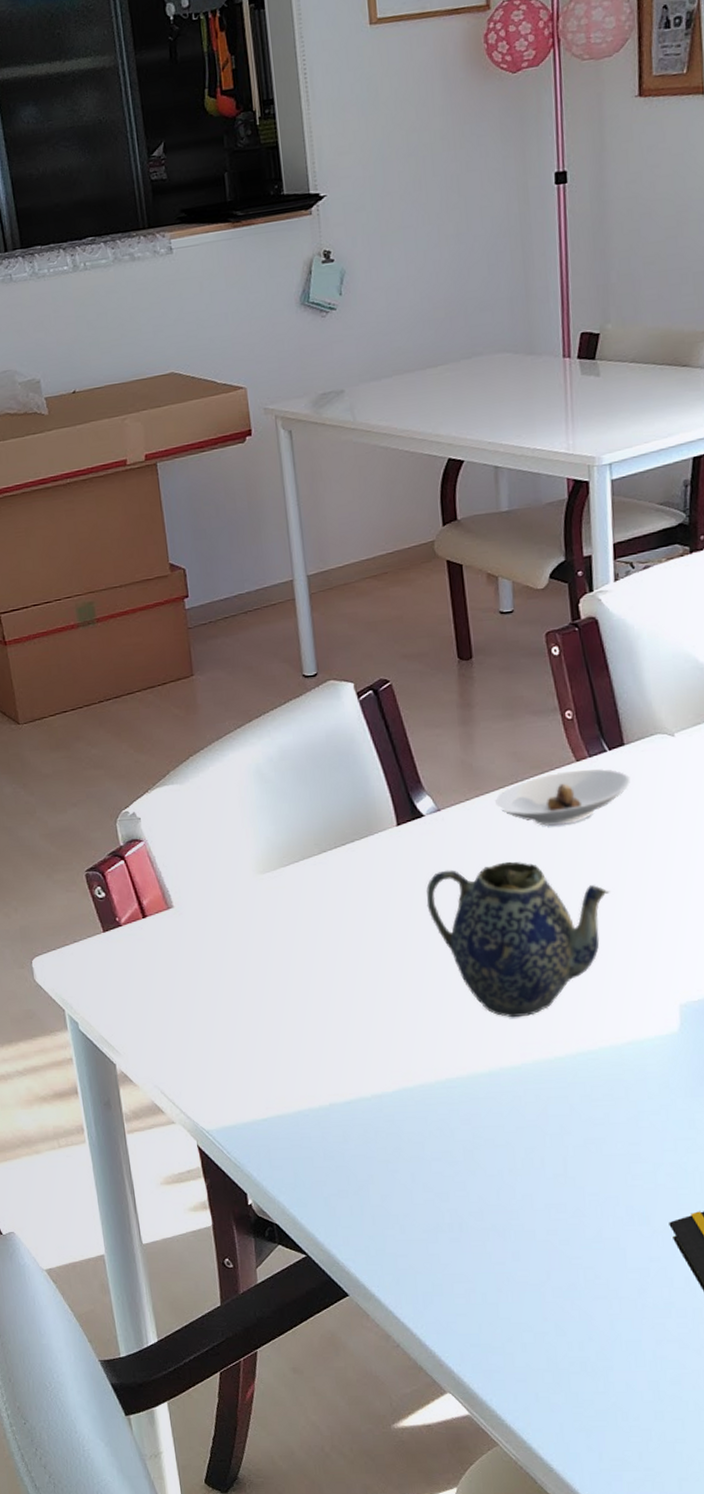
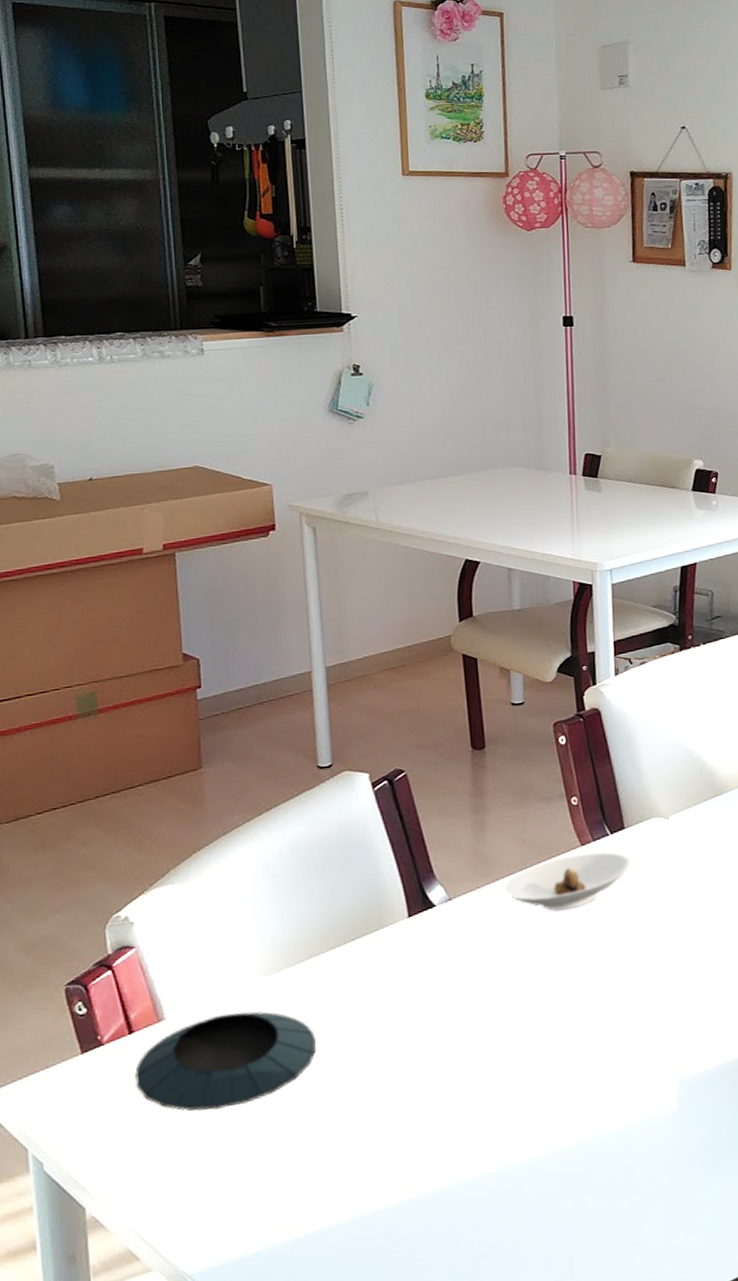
saucer: none [150,905,312,991] -> present [135,1011,316,1111]
teapot: present [426,861,610,1018] -> none [436,948,613,1111]

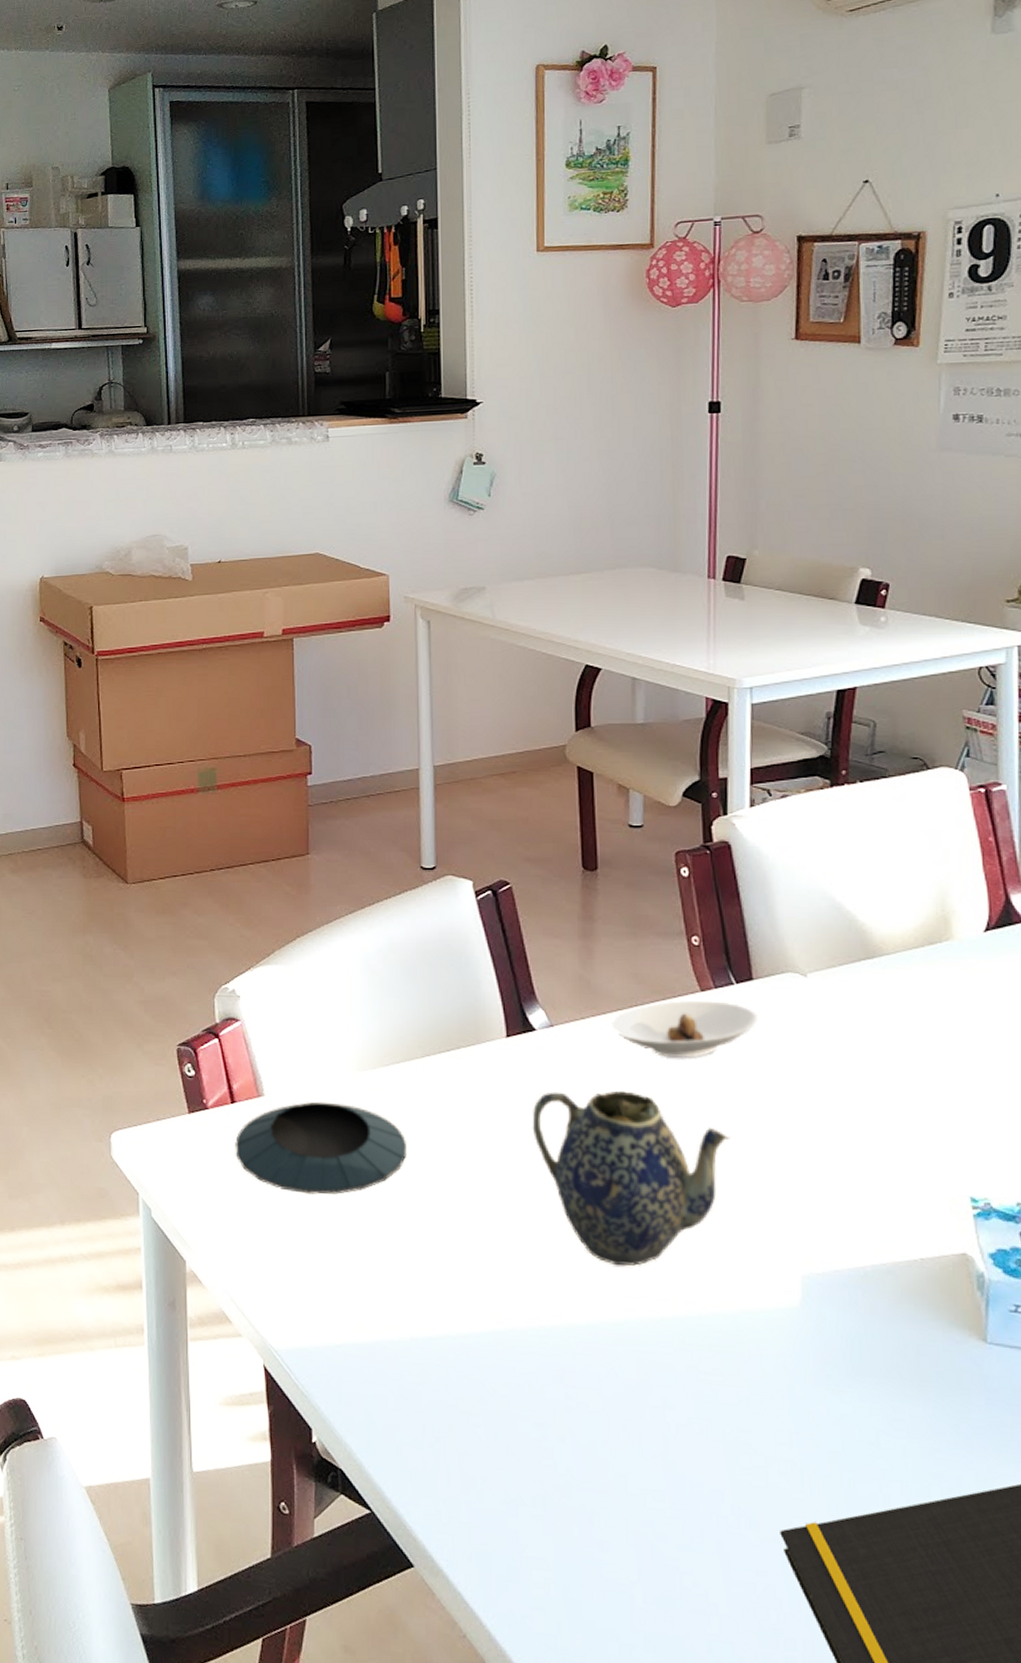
teapot: none [436,948,613,1111] -> present [532,1090,730,1266]

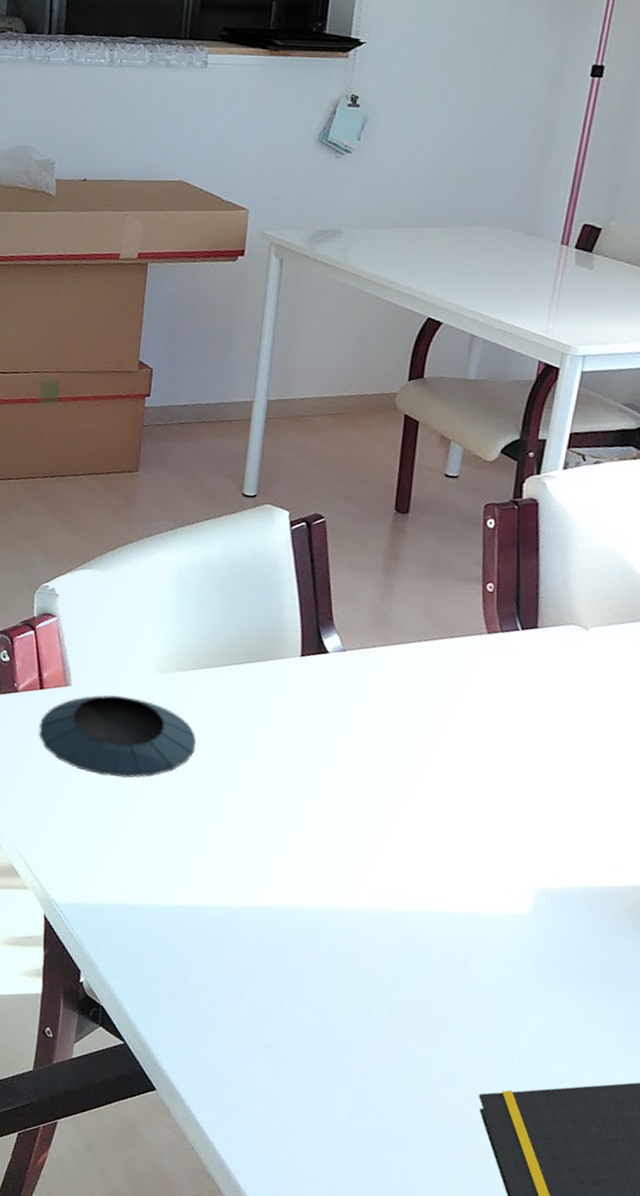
teapot: present [532,1090,730,1266] -> none [312,709,493,866]
saucer: present [611,1000,759,1058] -> none [399,639,538,692]

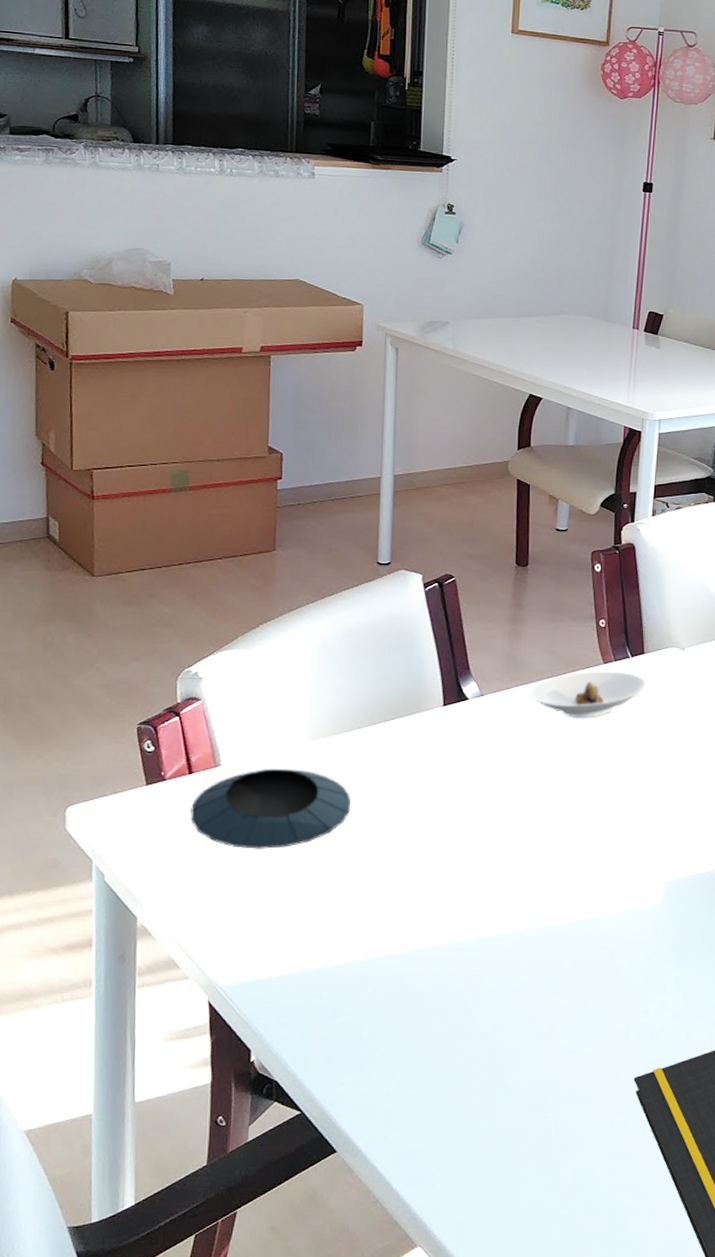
saucer: none [399,639,538,692] -> present [531,671,647,717]

